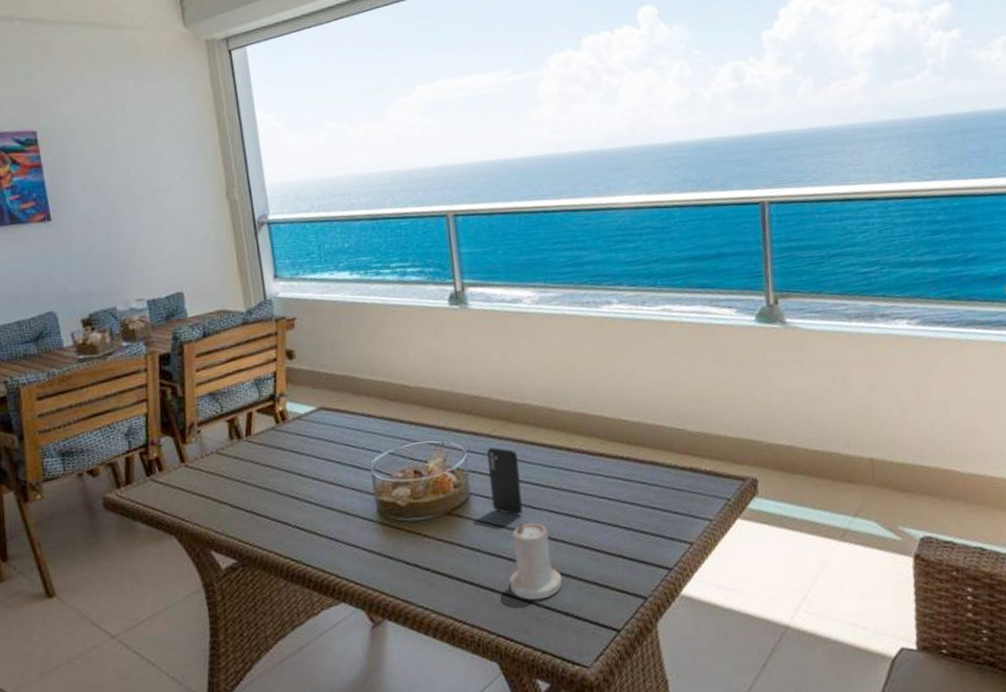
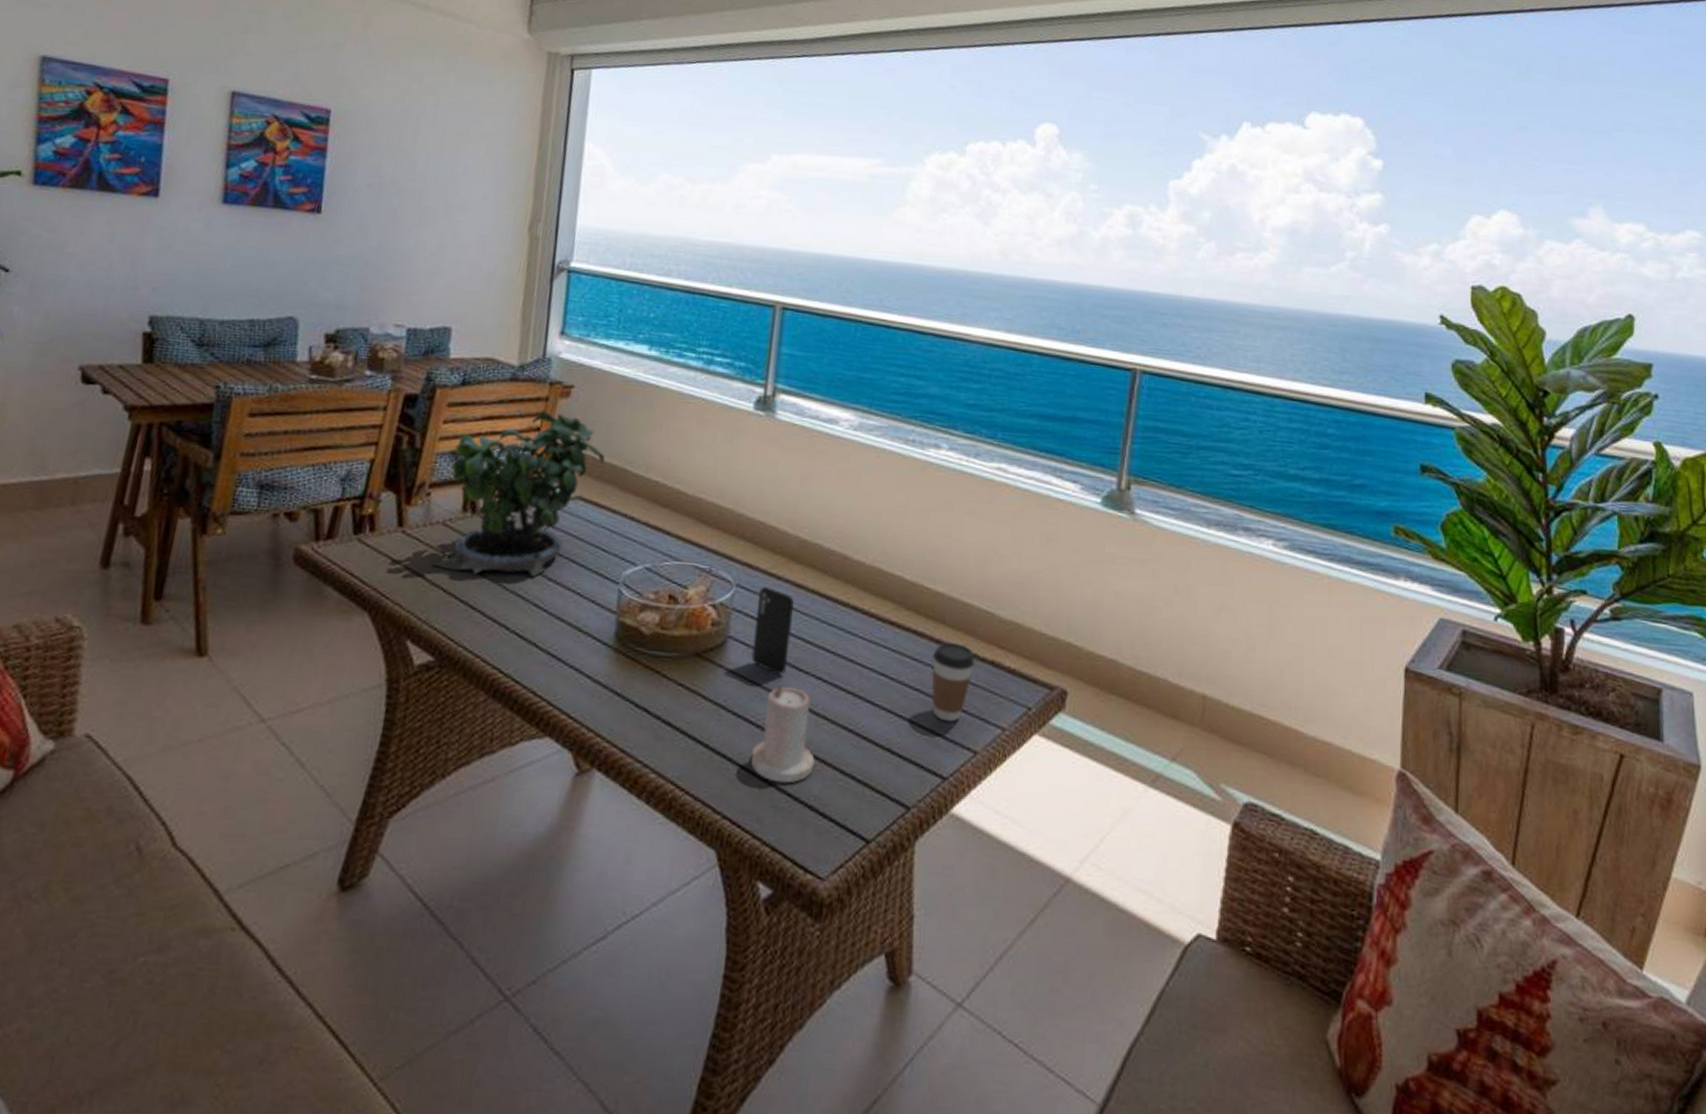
potted plant: none [211,343,335,489] -> present [433,409,605,578]
coffee cup: none [640,459,677,524] -> present [931,642,975,722]

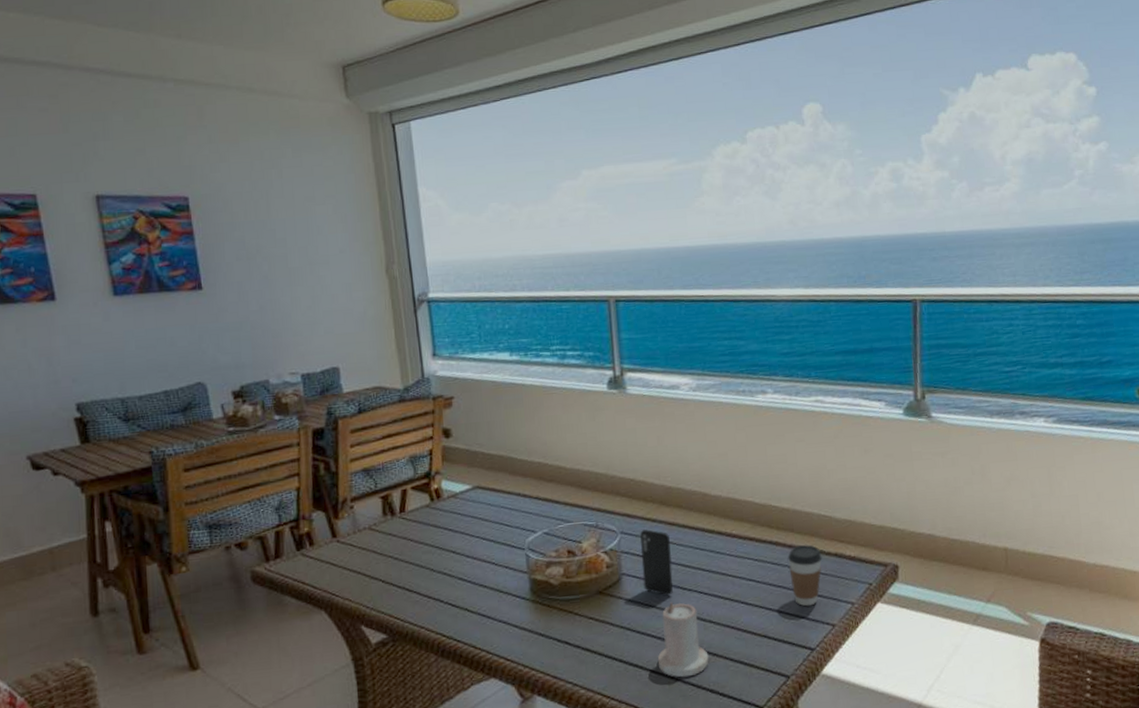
potted plant: present [433,409,605,578] -> none [365,422,492,565]

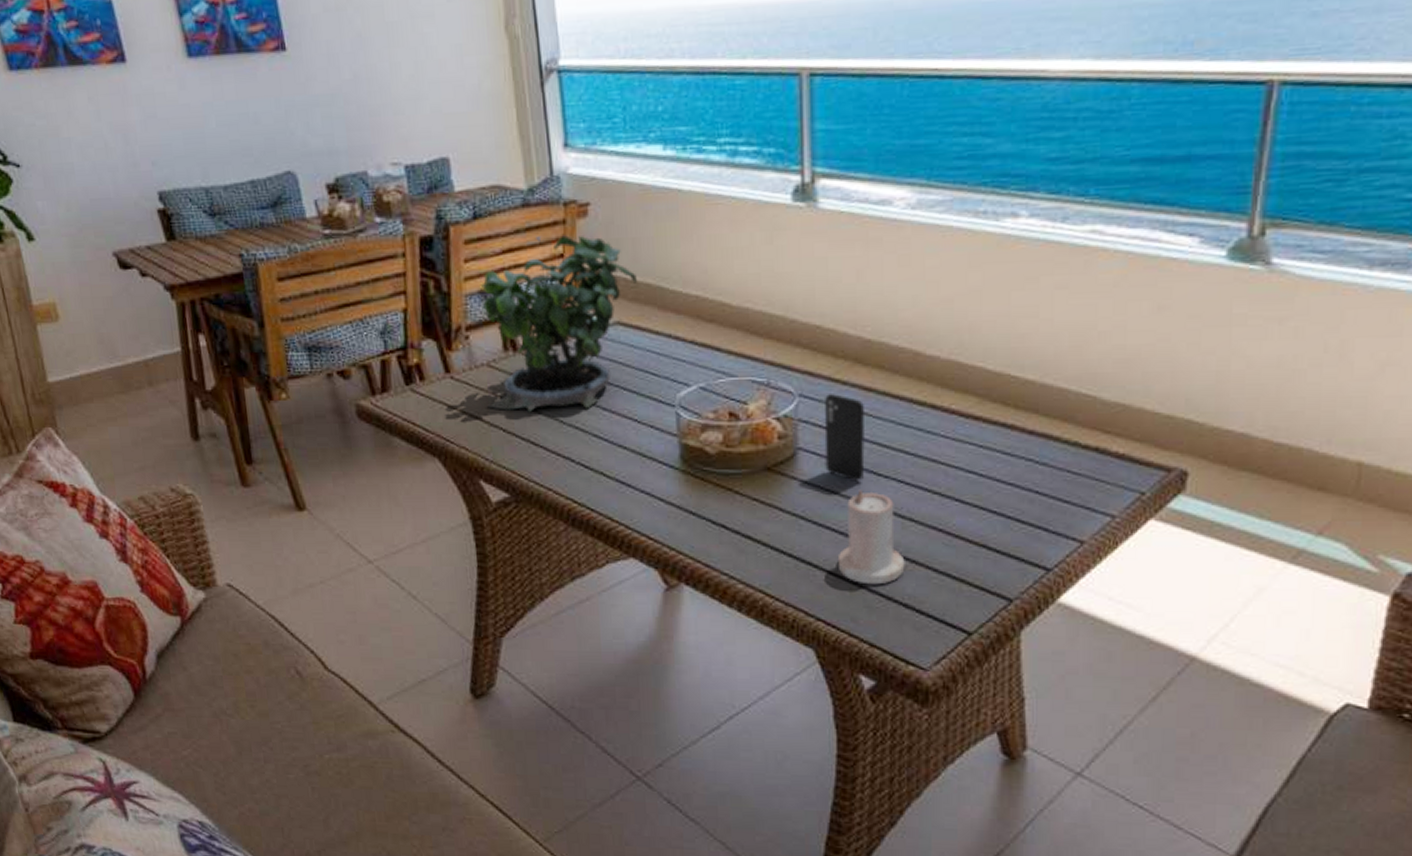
potted plant: none [365,422,492,565] -> present [482,235,637,413]
coffee cup: present [788,545,823,607] -> none [1026,432,1076,514]

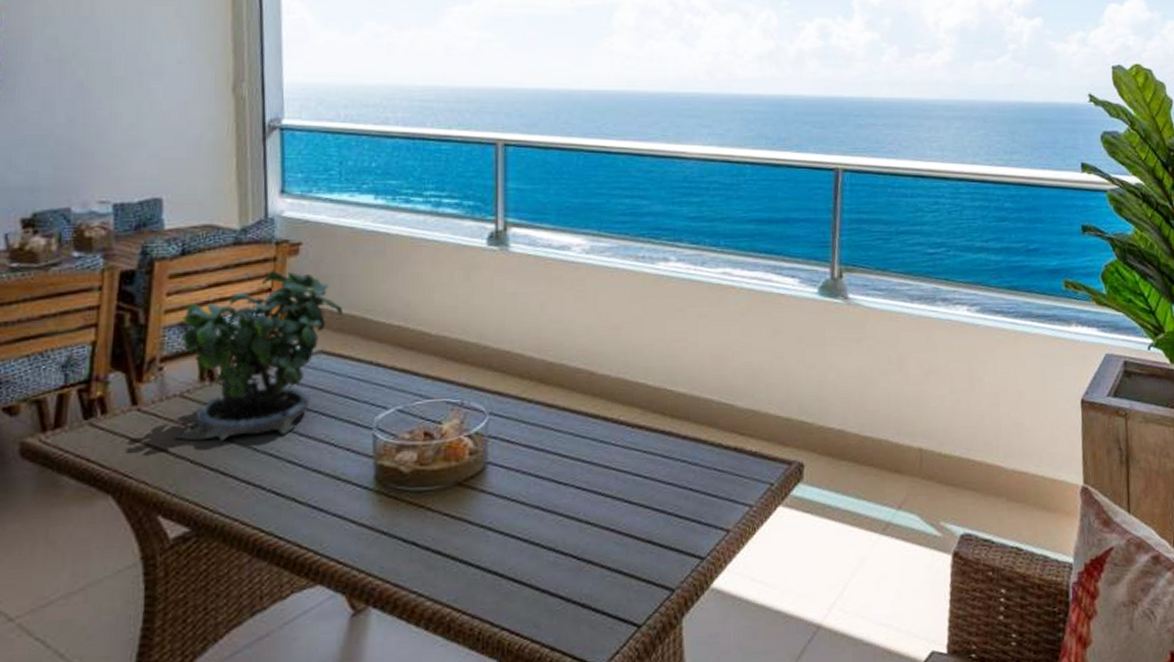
smartphone: present [824,394,866,482] -> none [511,411,548,491]
candle: present [837,490,905,585] -> none [521,498,582,589]

